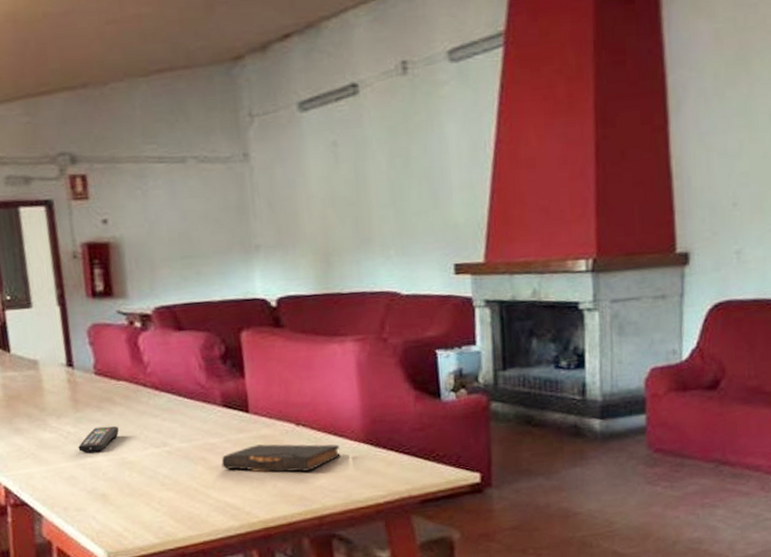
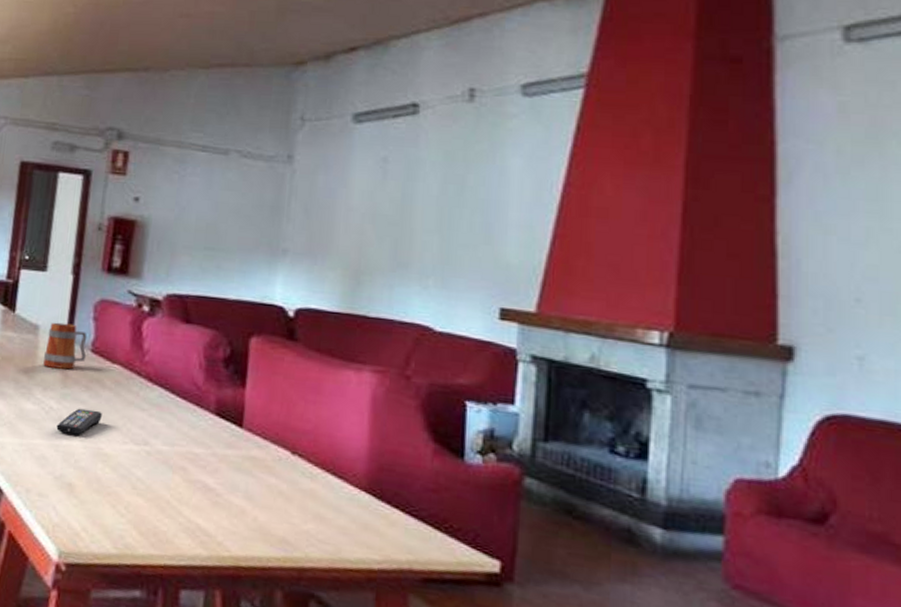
mug: none [48,352,91,397] -> present [43,322,87,370]
book: present [221,444,341,473] -> none [201,465,337,511]

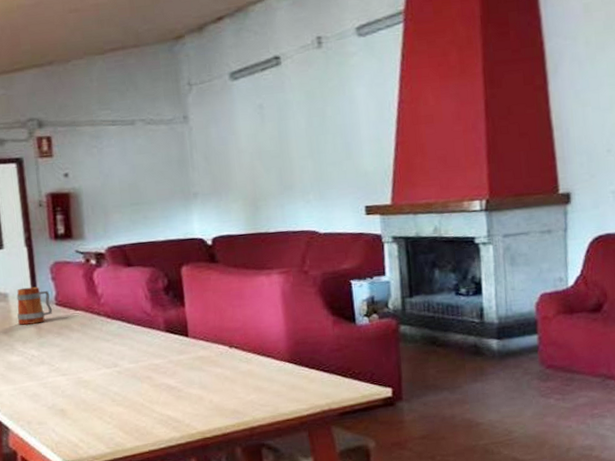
remote control: present [56,408,102,435] -> none [40,349,76,373]

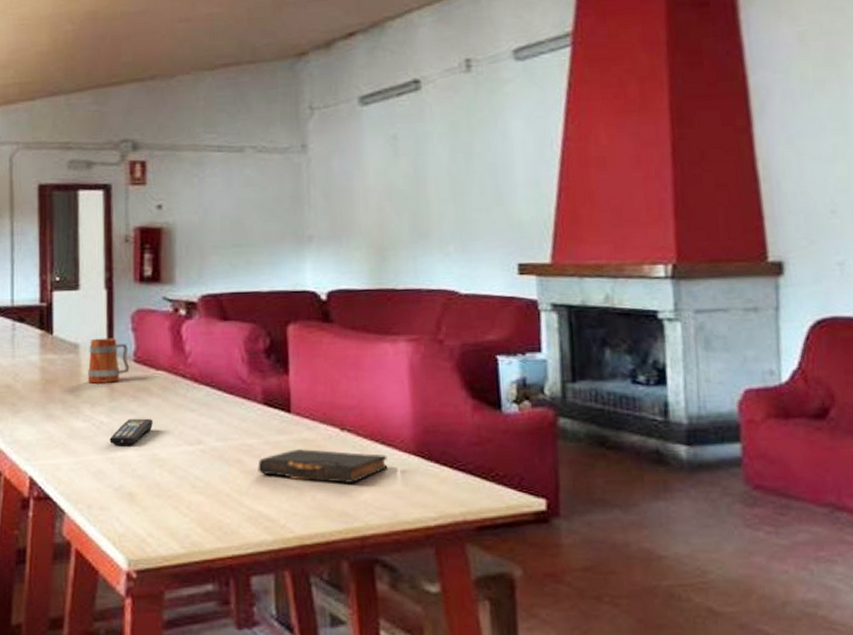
remote control: none [40,349,76,373] -> present [109,418,153,445]
book: none [164,364,268,389] -> present [257,449,388,484]

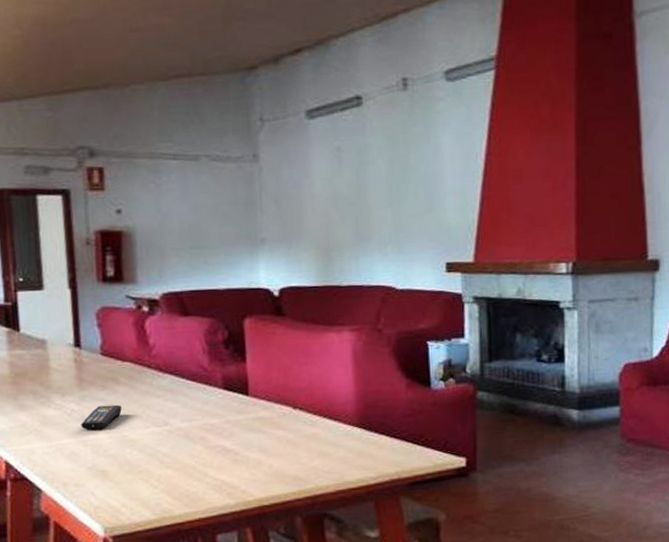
mug: present [87,337,130,384] -> none [56,333,97,376]
book: present [257,449,388,484] -> none [220,425,335,454]

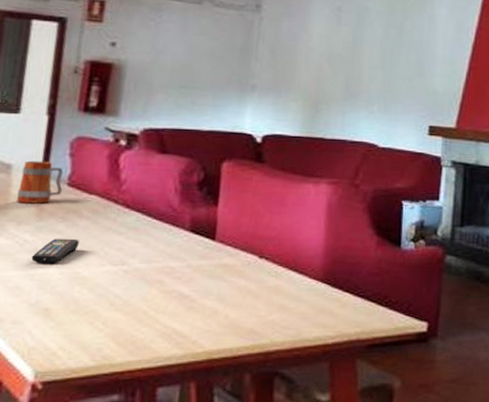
mug: none [56,333,97,376] -> present [16,160,63,204]

